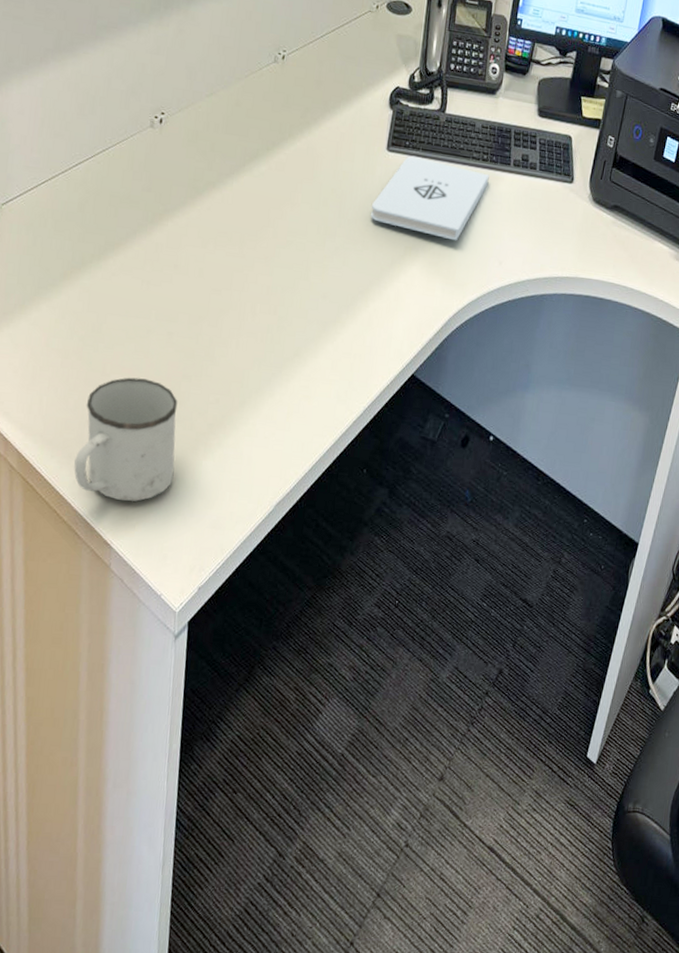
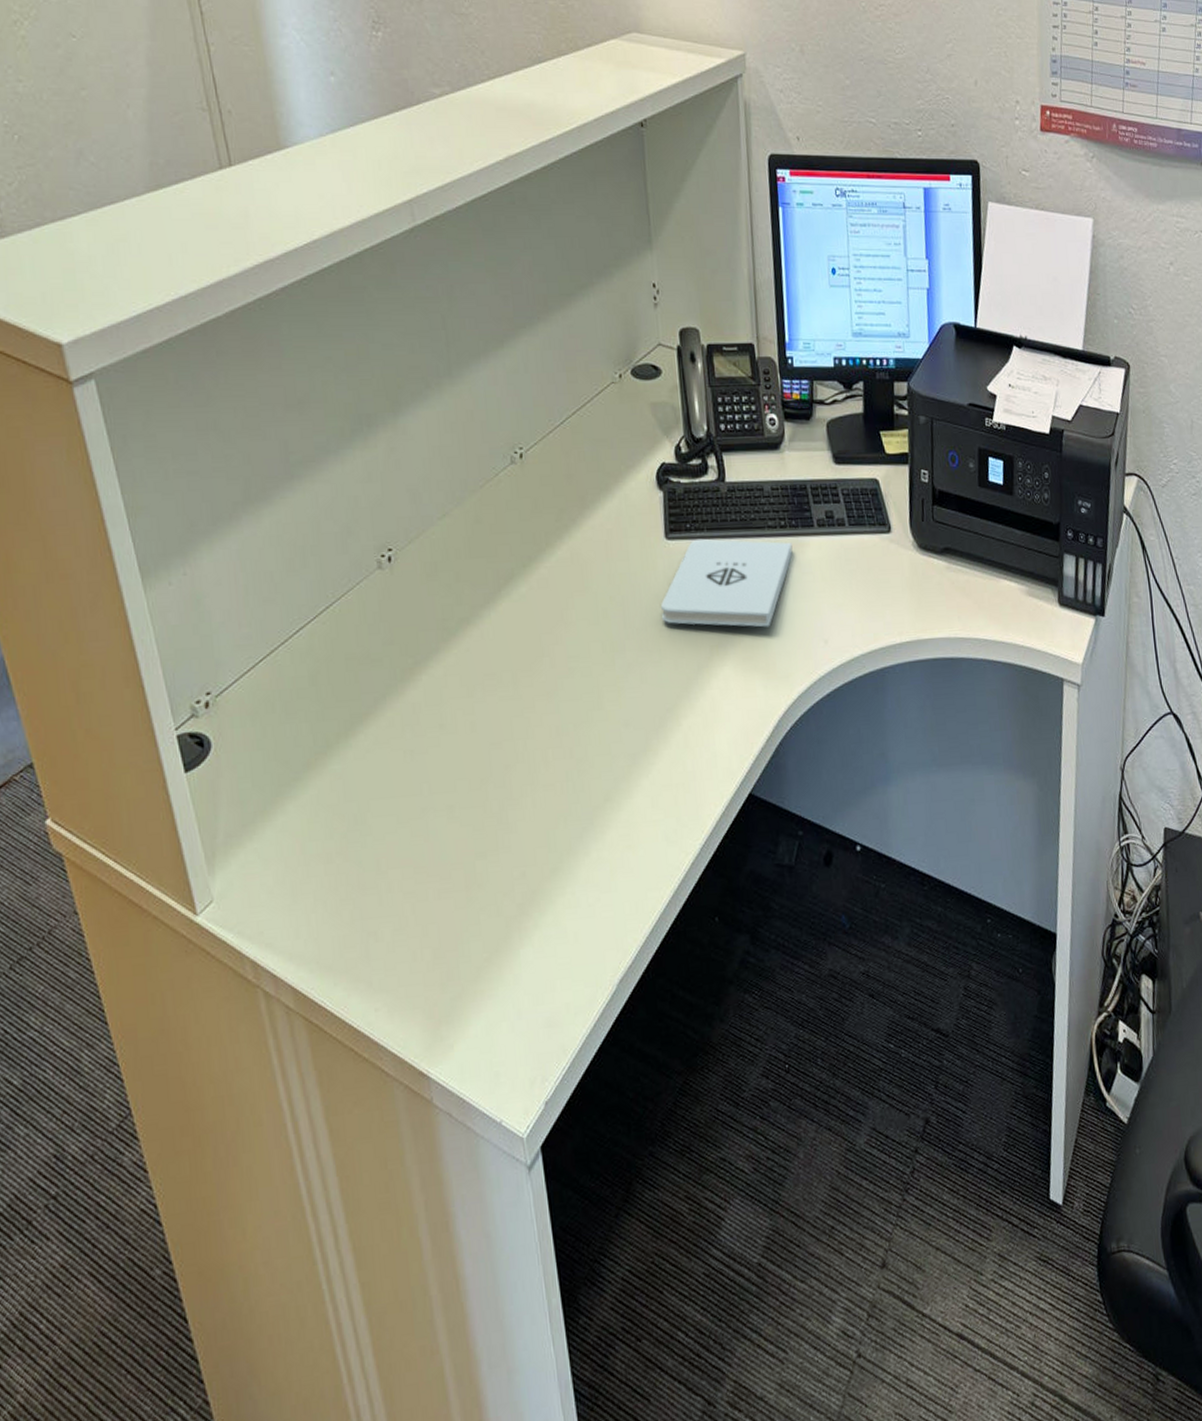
mug: present [74,377,178,502] -> none [364,866,489,1020]

